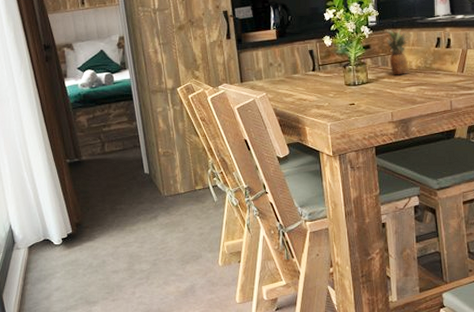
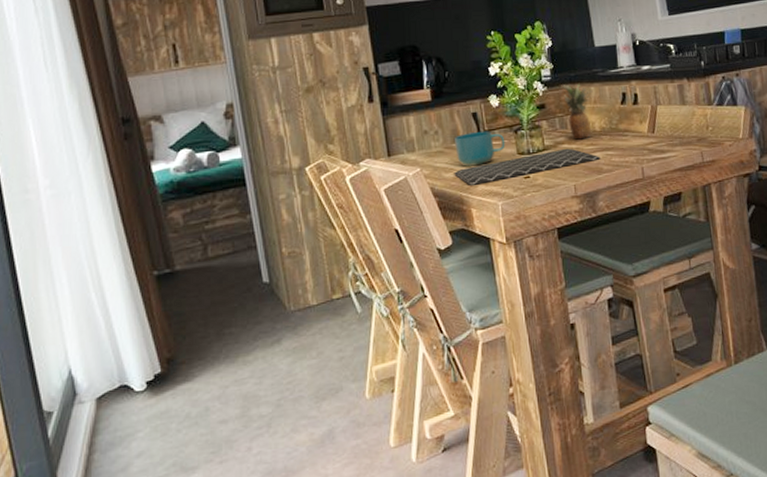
placemat: none [292,82,415,108] -> present [454,148,600,185]
cup: none [293,65,335,93] -> present [453,130,506,166]

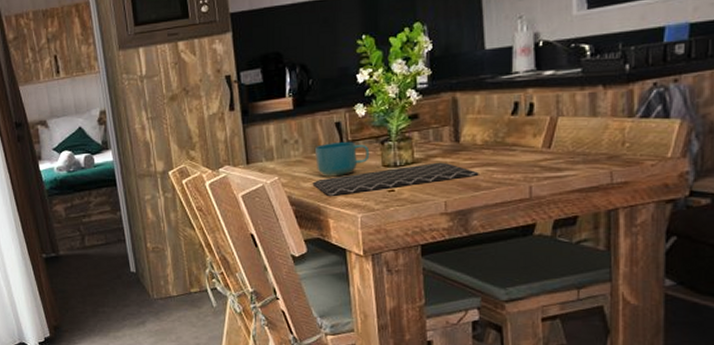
fruit: present [561,83,593,140] -> none [439,91,477,153]

